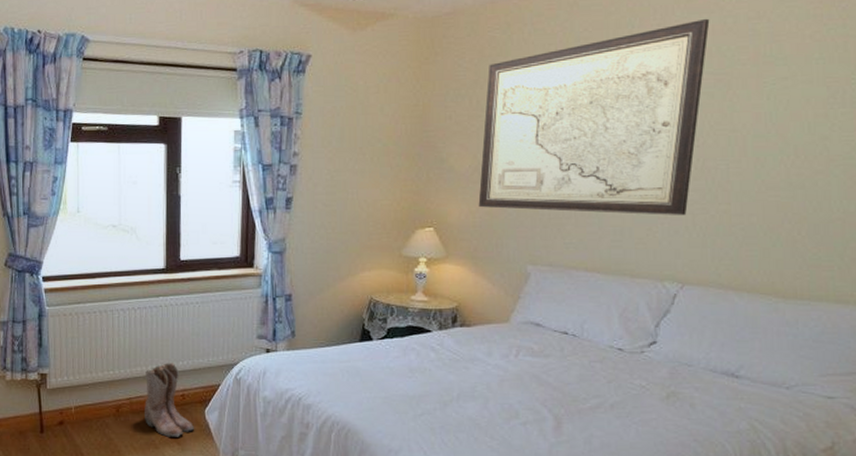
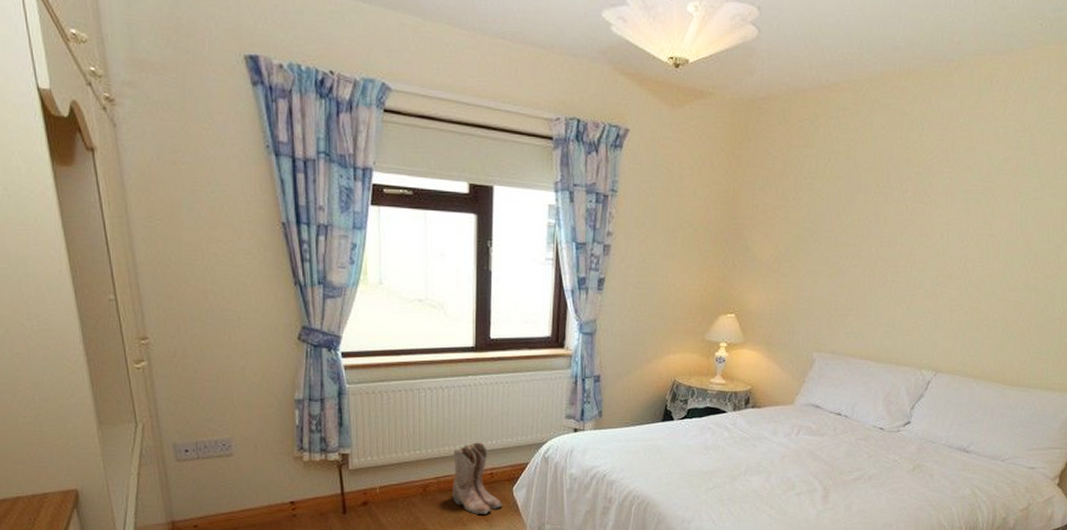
wall art: present [478,18,710,215] -> none [776,127,986,310]

